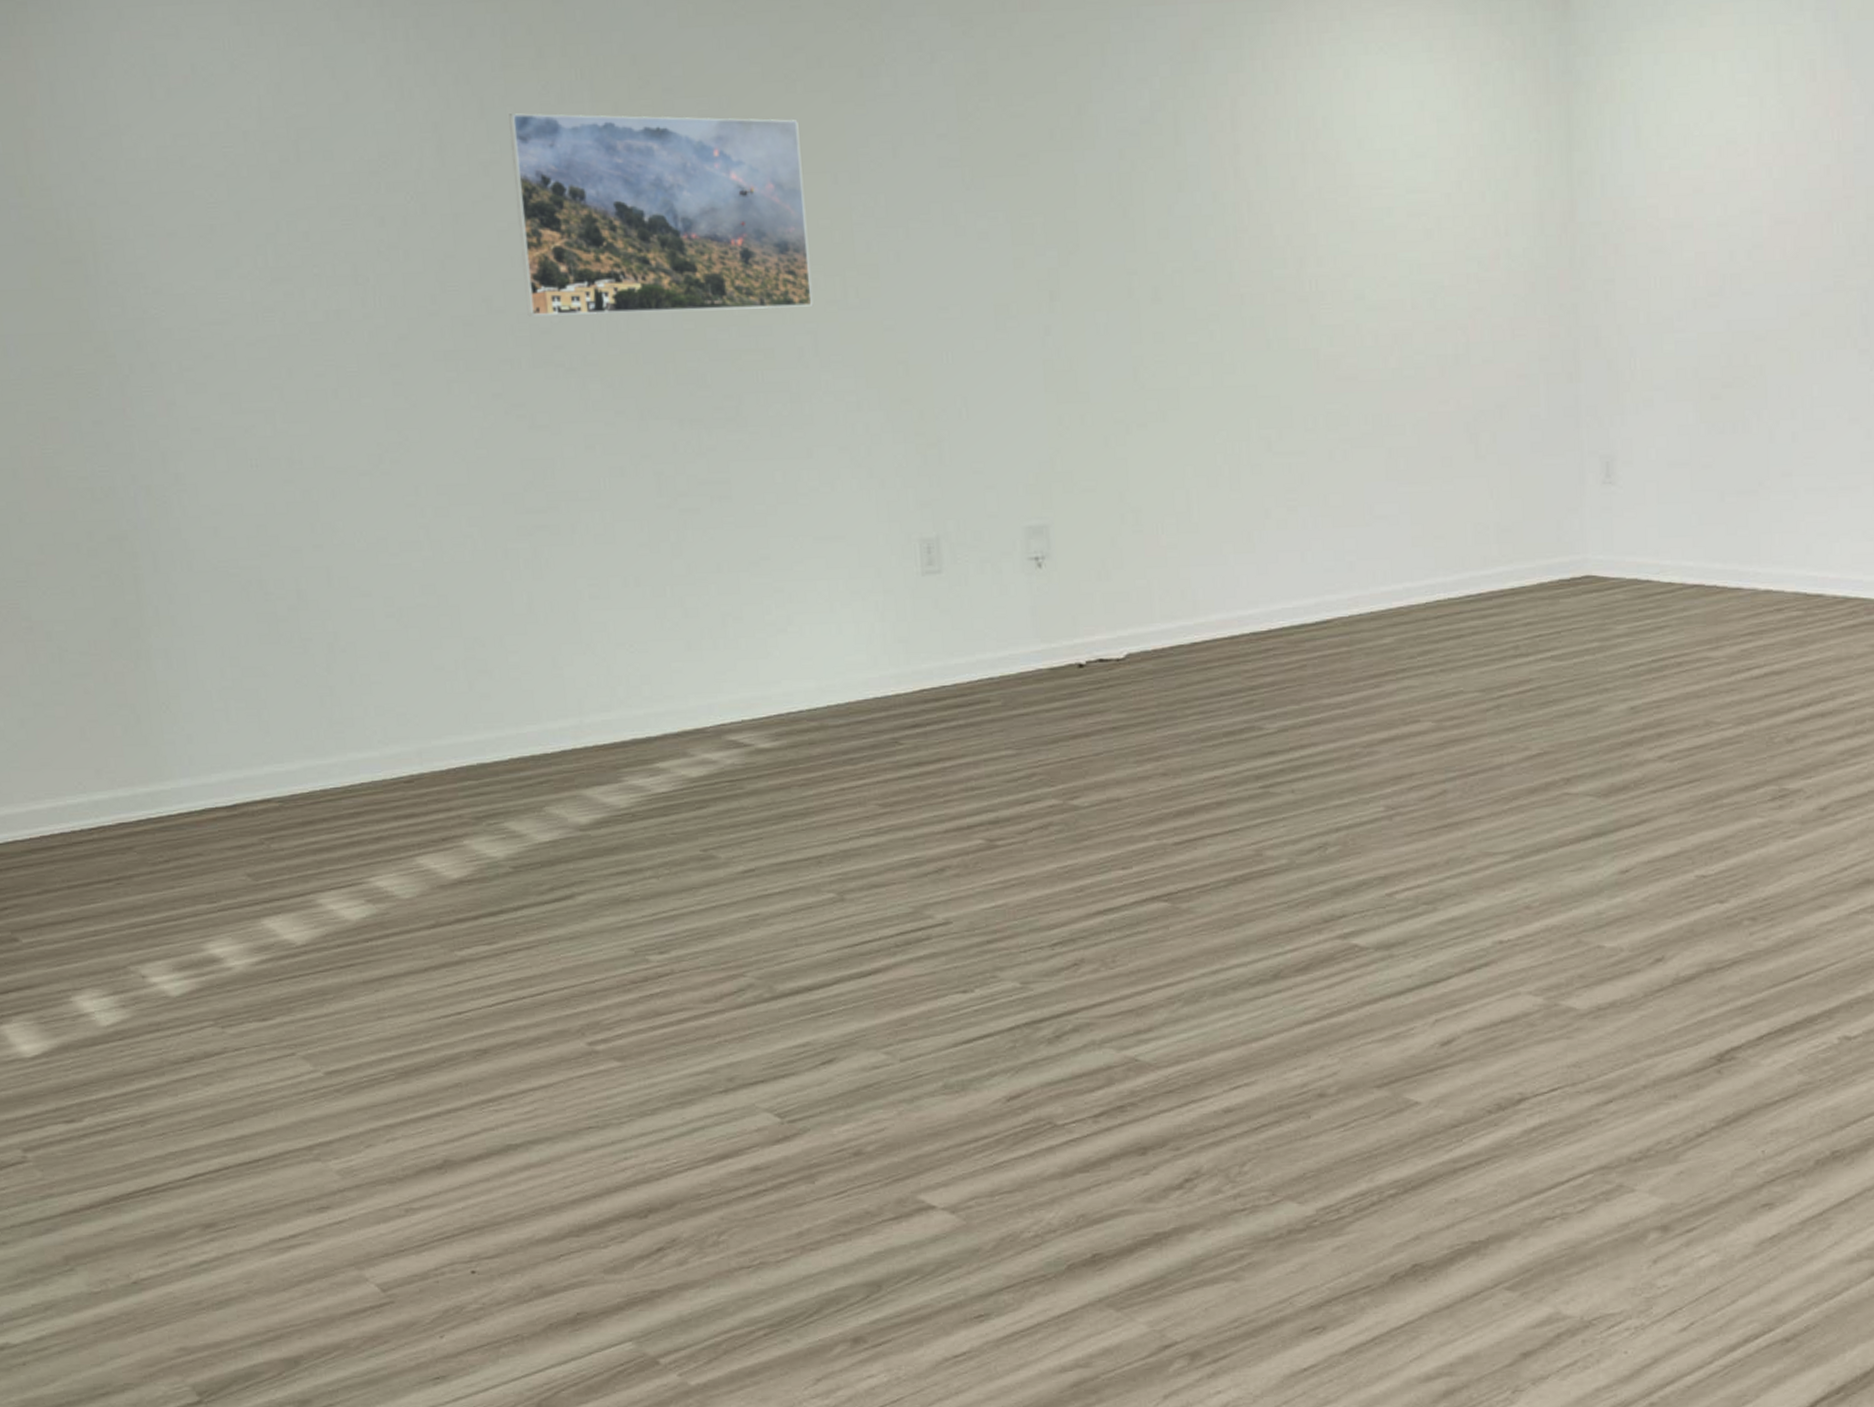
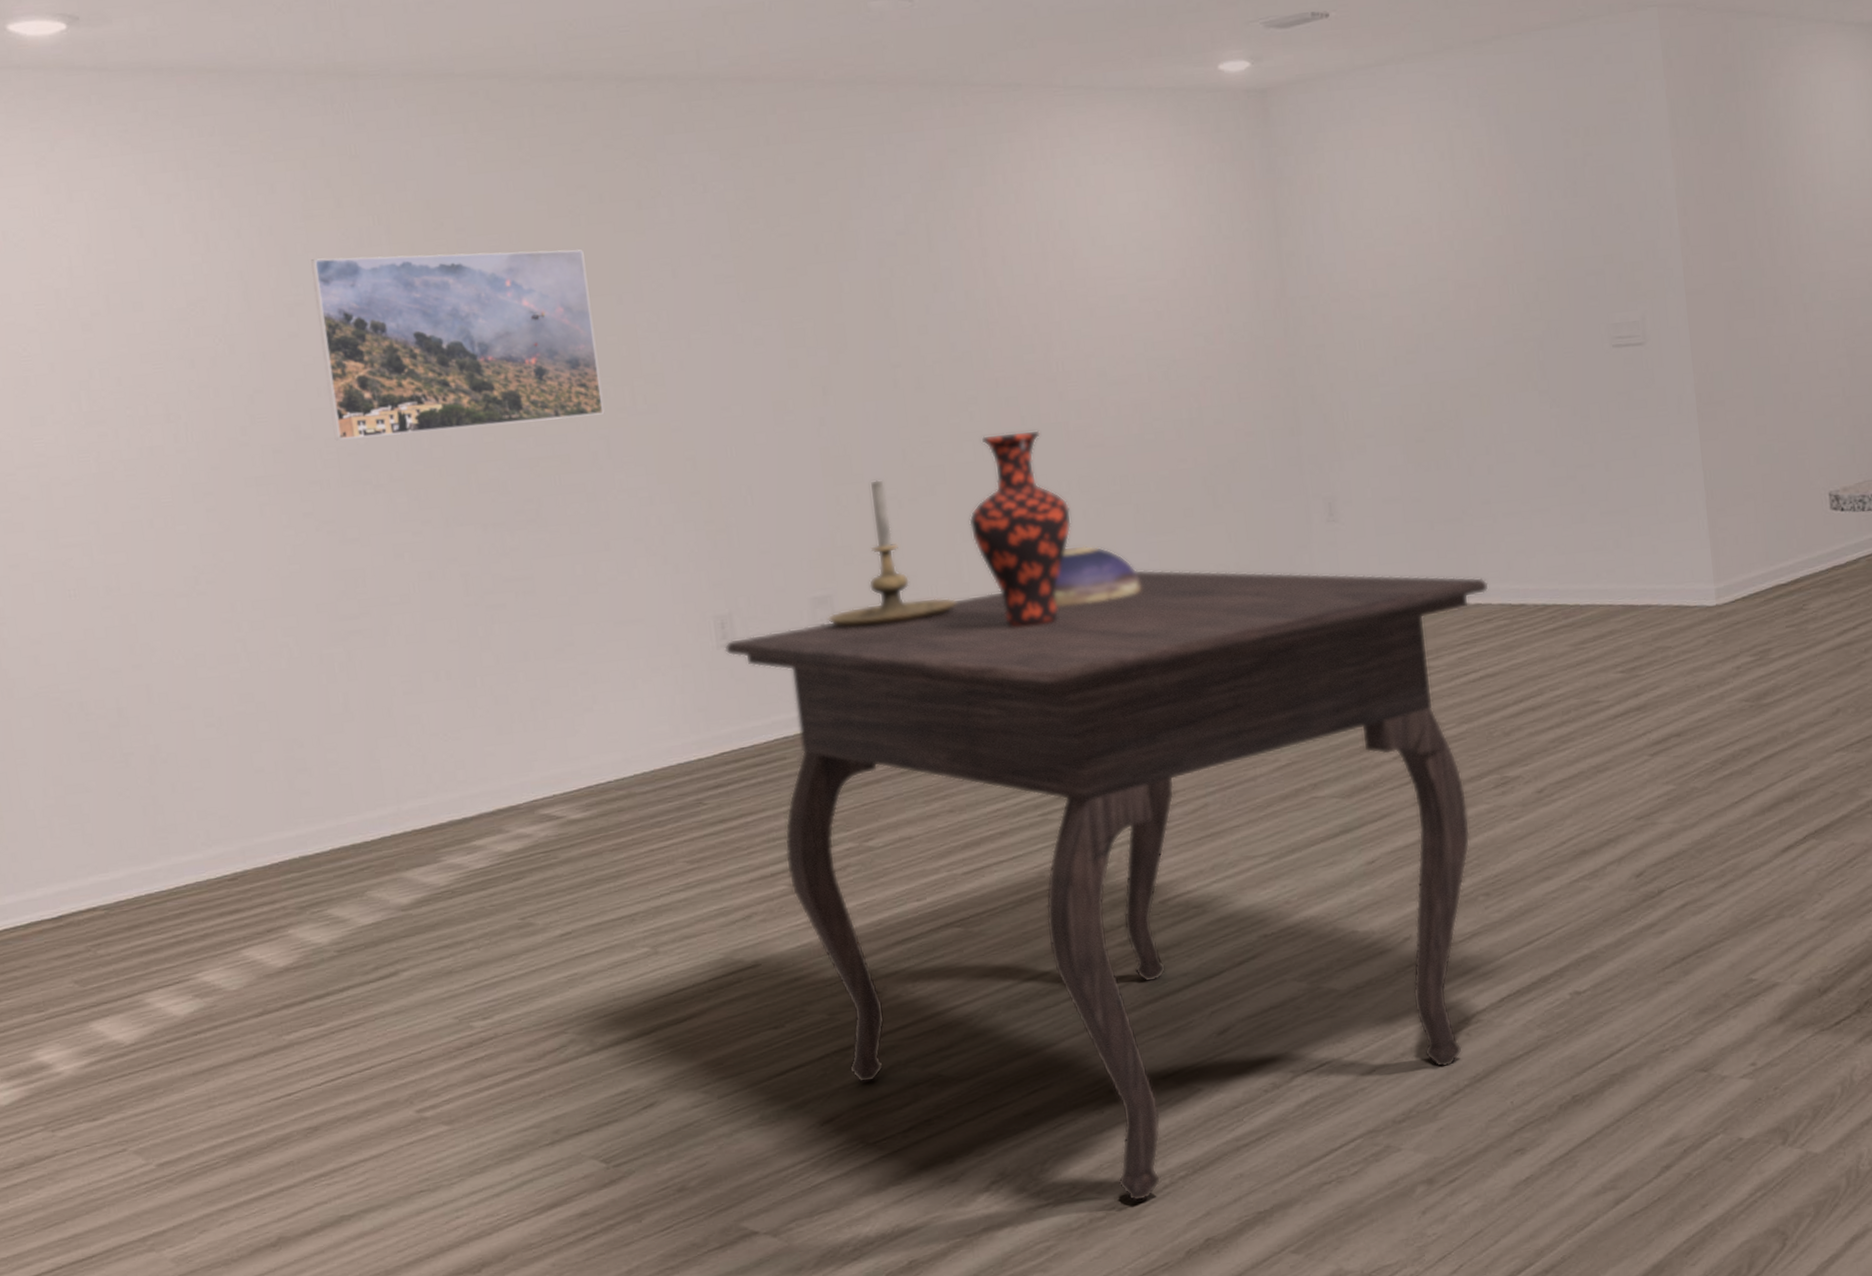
dining table: none [930,522,1782,1217] -> present [724,569,1488,1201]
candle holder: none [1041,399,1186,563] -> present [827,479,958,627]
vase: none [1202,355,1316,577] -> present [969,429,1072,628]
decorative bowl: none [1291,489,1389,557] -> present [1054,545,1142,606]

